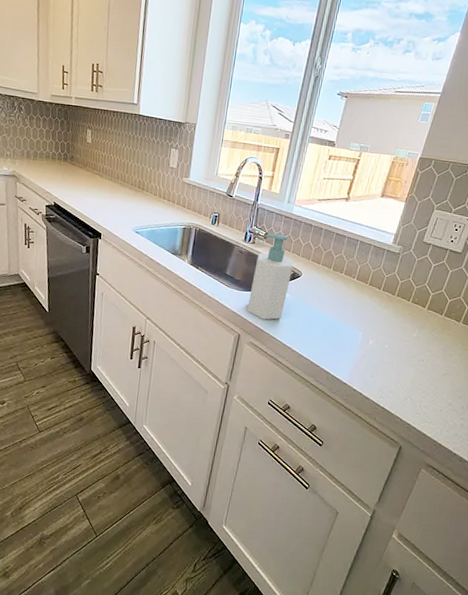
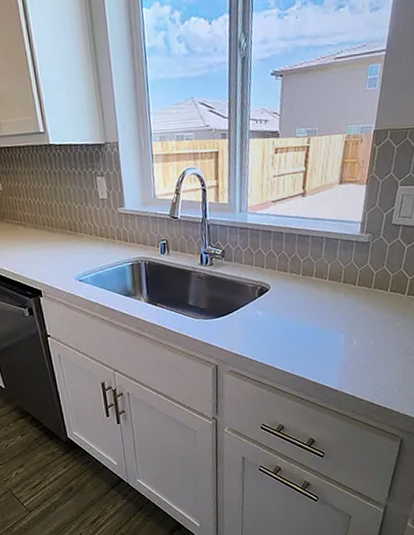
soap bottle: present [247,233,293,320] -> none [218,248,260,344]

